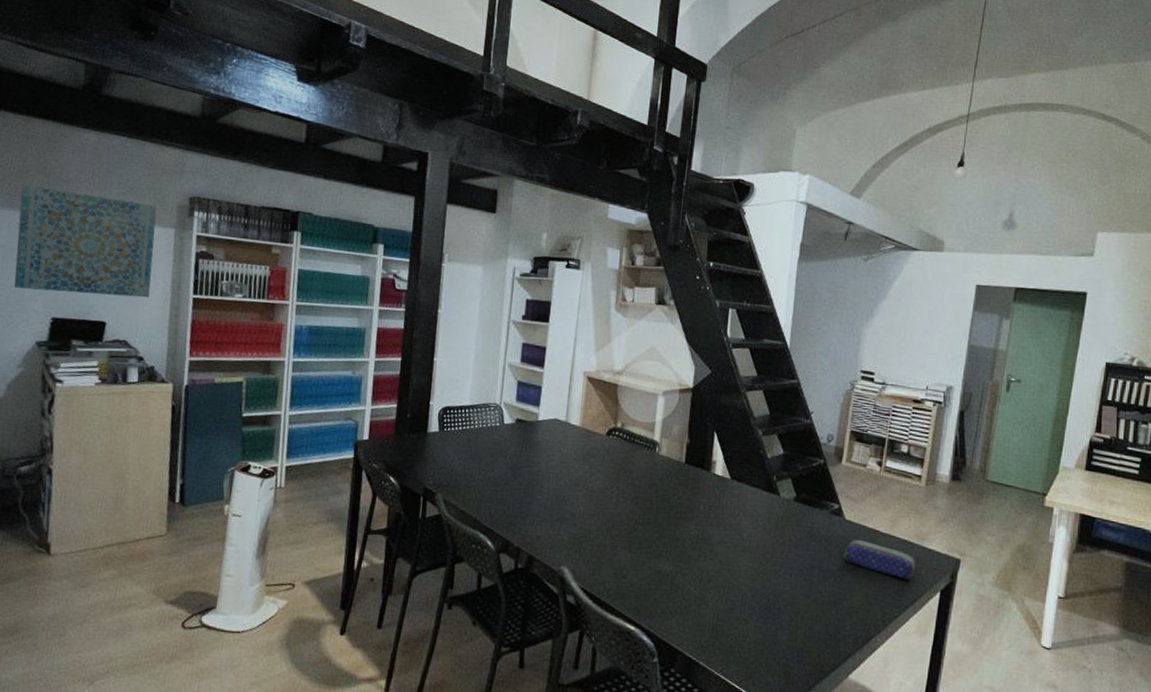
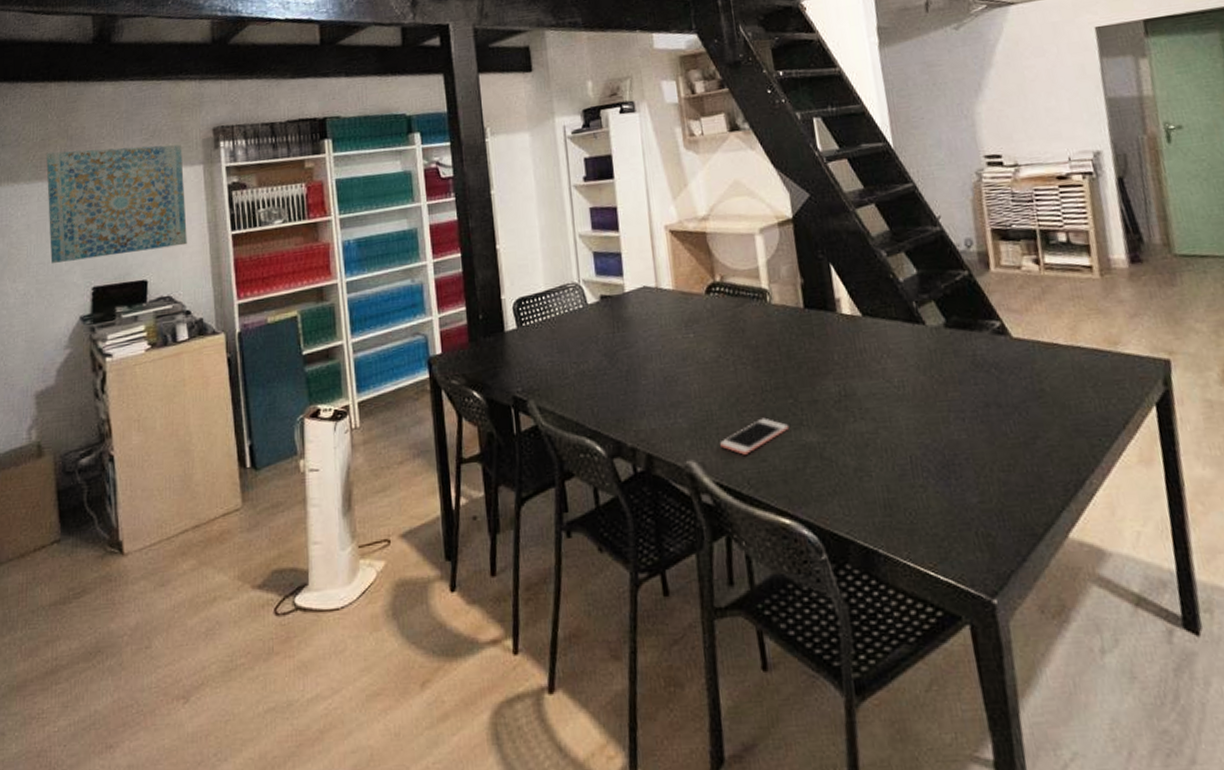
cell phone: none [591,544,651,570] -> present [720,417,790,455]
pencil case: present [843,539,916,581] -> none [1020,358,1117,399]

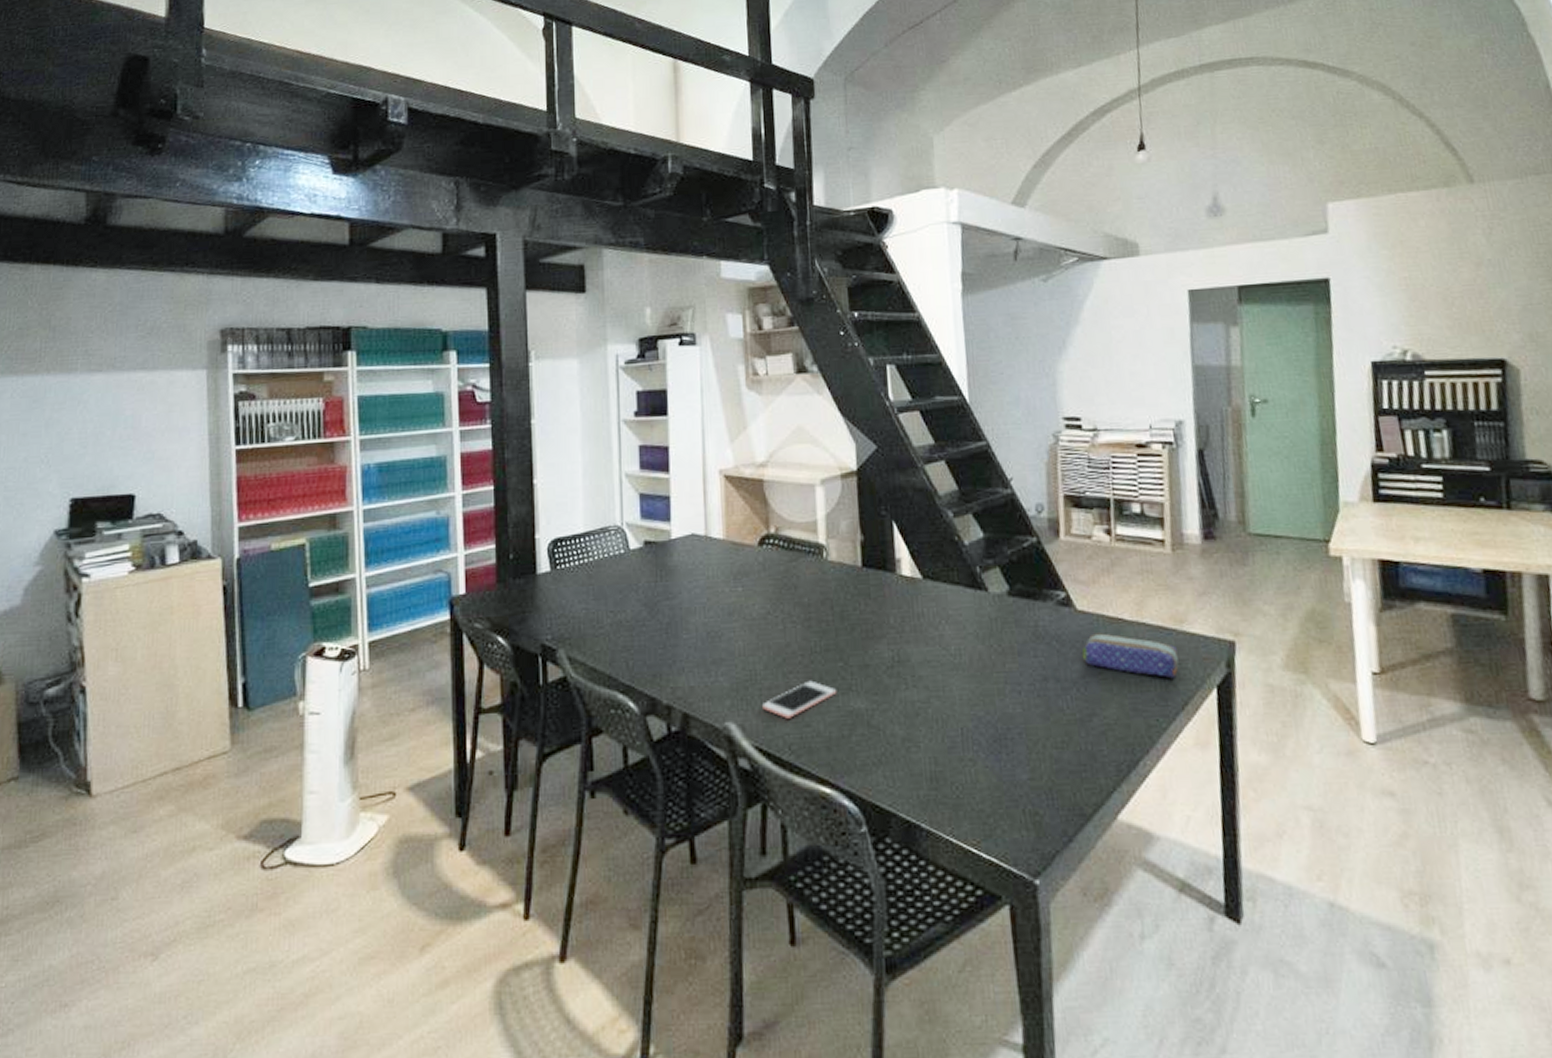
wall art: present [45,144,187,263] -> none [23,343,184,469]
pencil case: none [1020,358,1117,399] -> present [1081,633,1179,679]

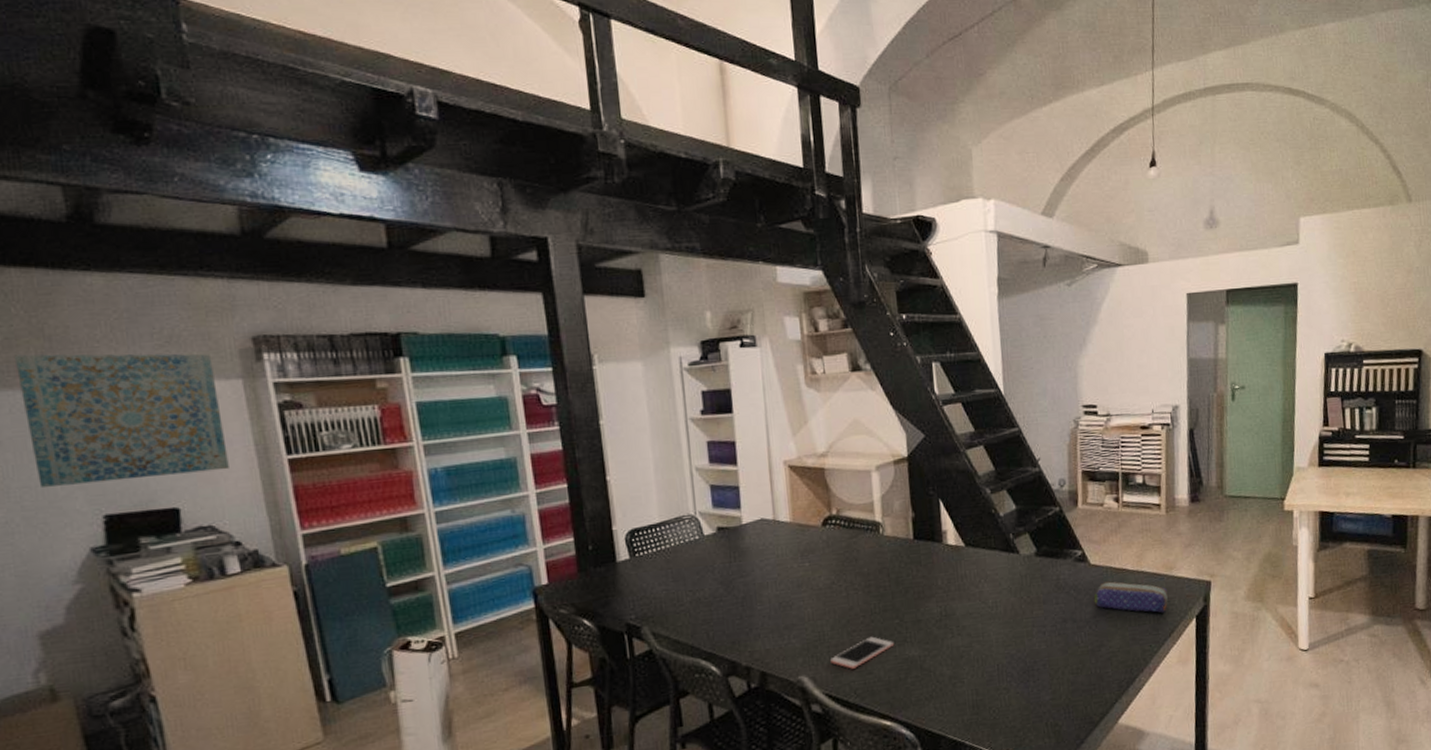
wall art: none [23,343,184,469] -> present [13,353,229,487]

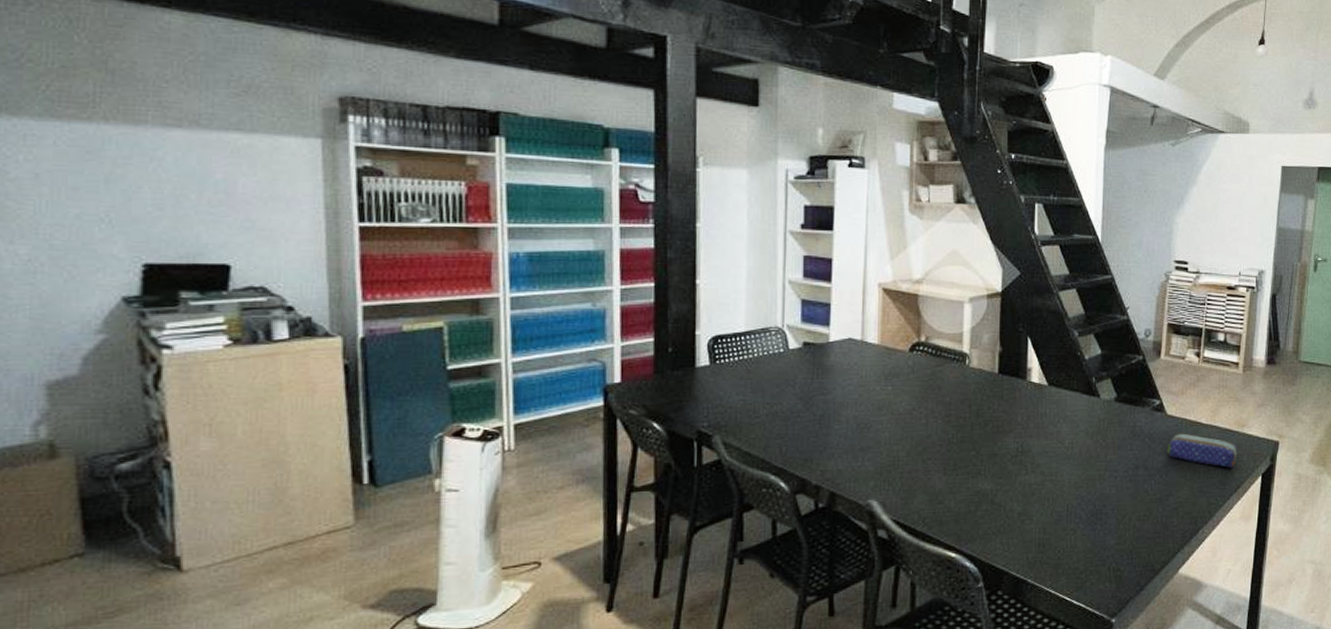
wall art: present [13,353,229,487] -> none [68,85,294,230]
cell phone: present [831,636,895,669] -> none [902,466,968,497]

